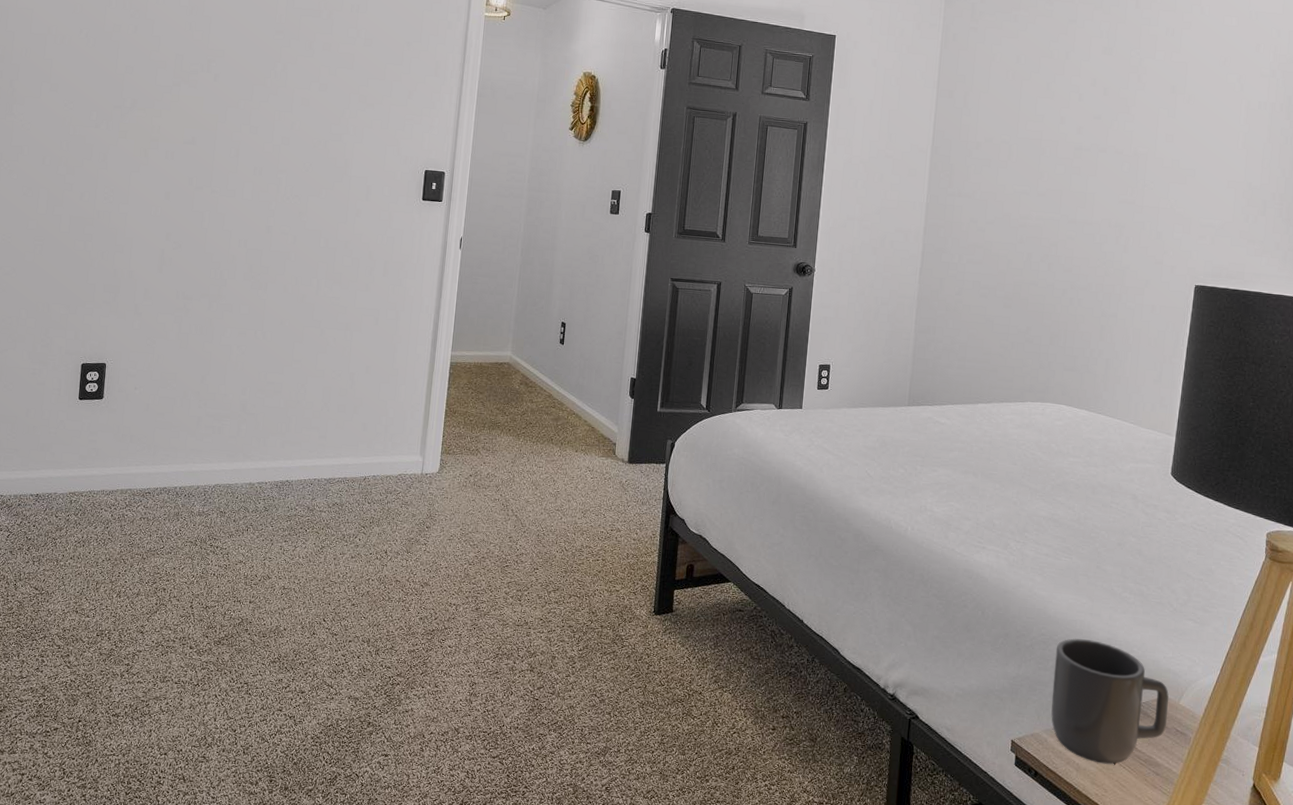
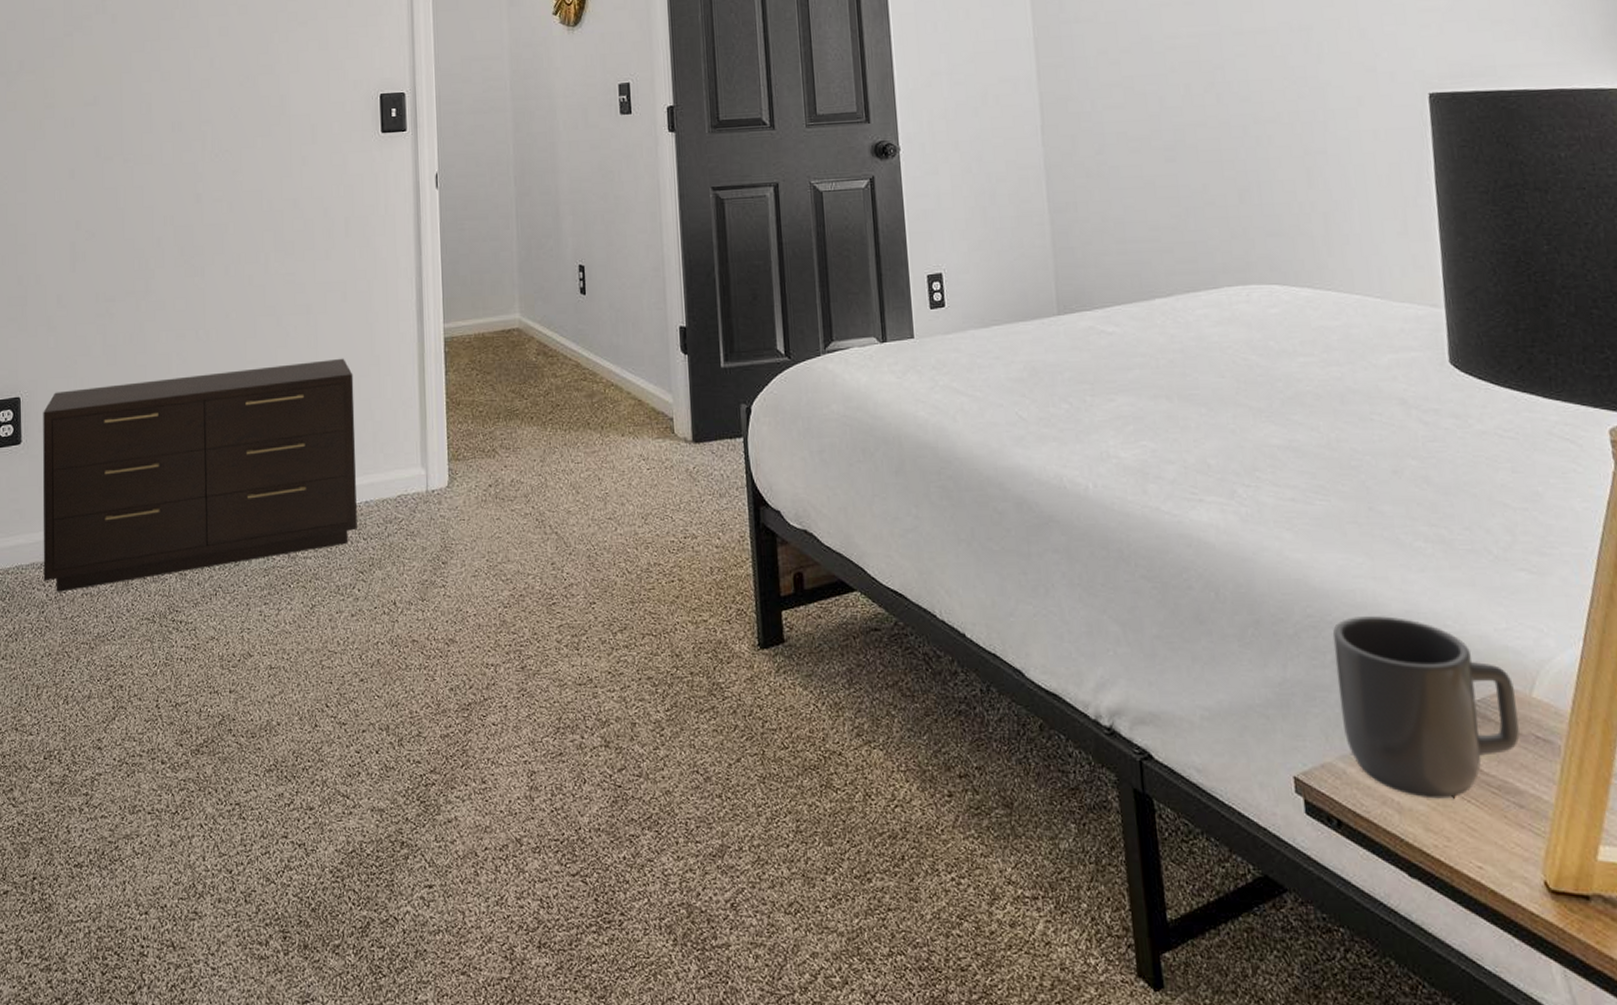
dresser: none [110,363,376,515] -> present [42,358,357,592]

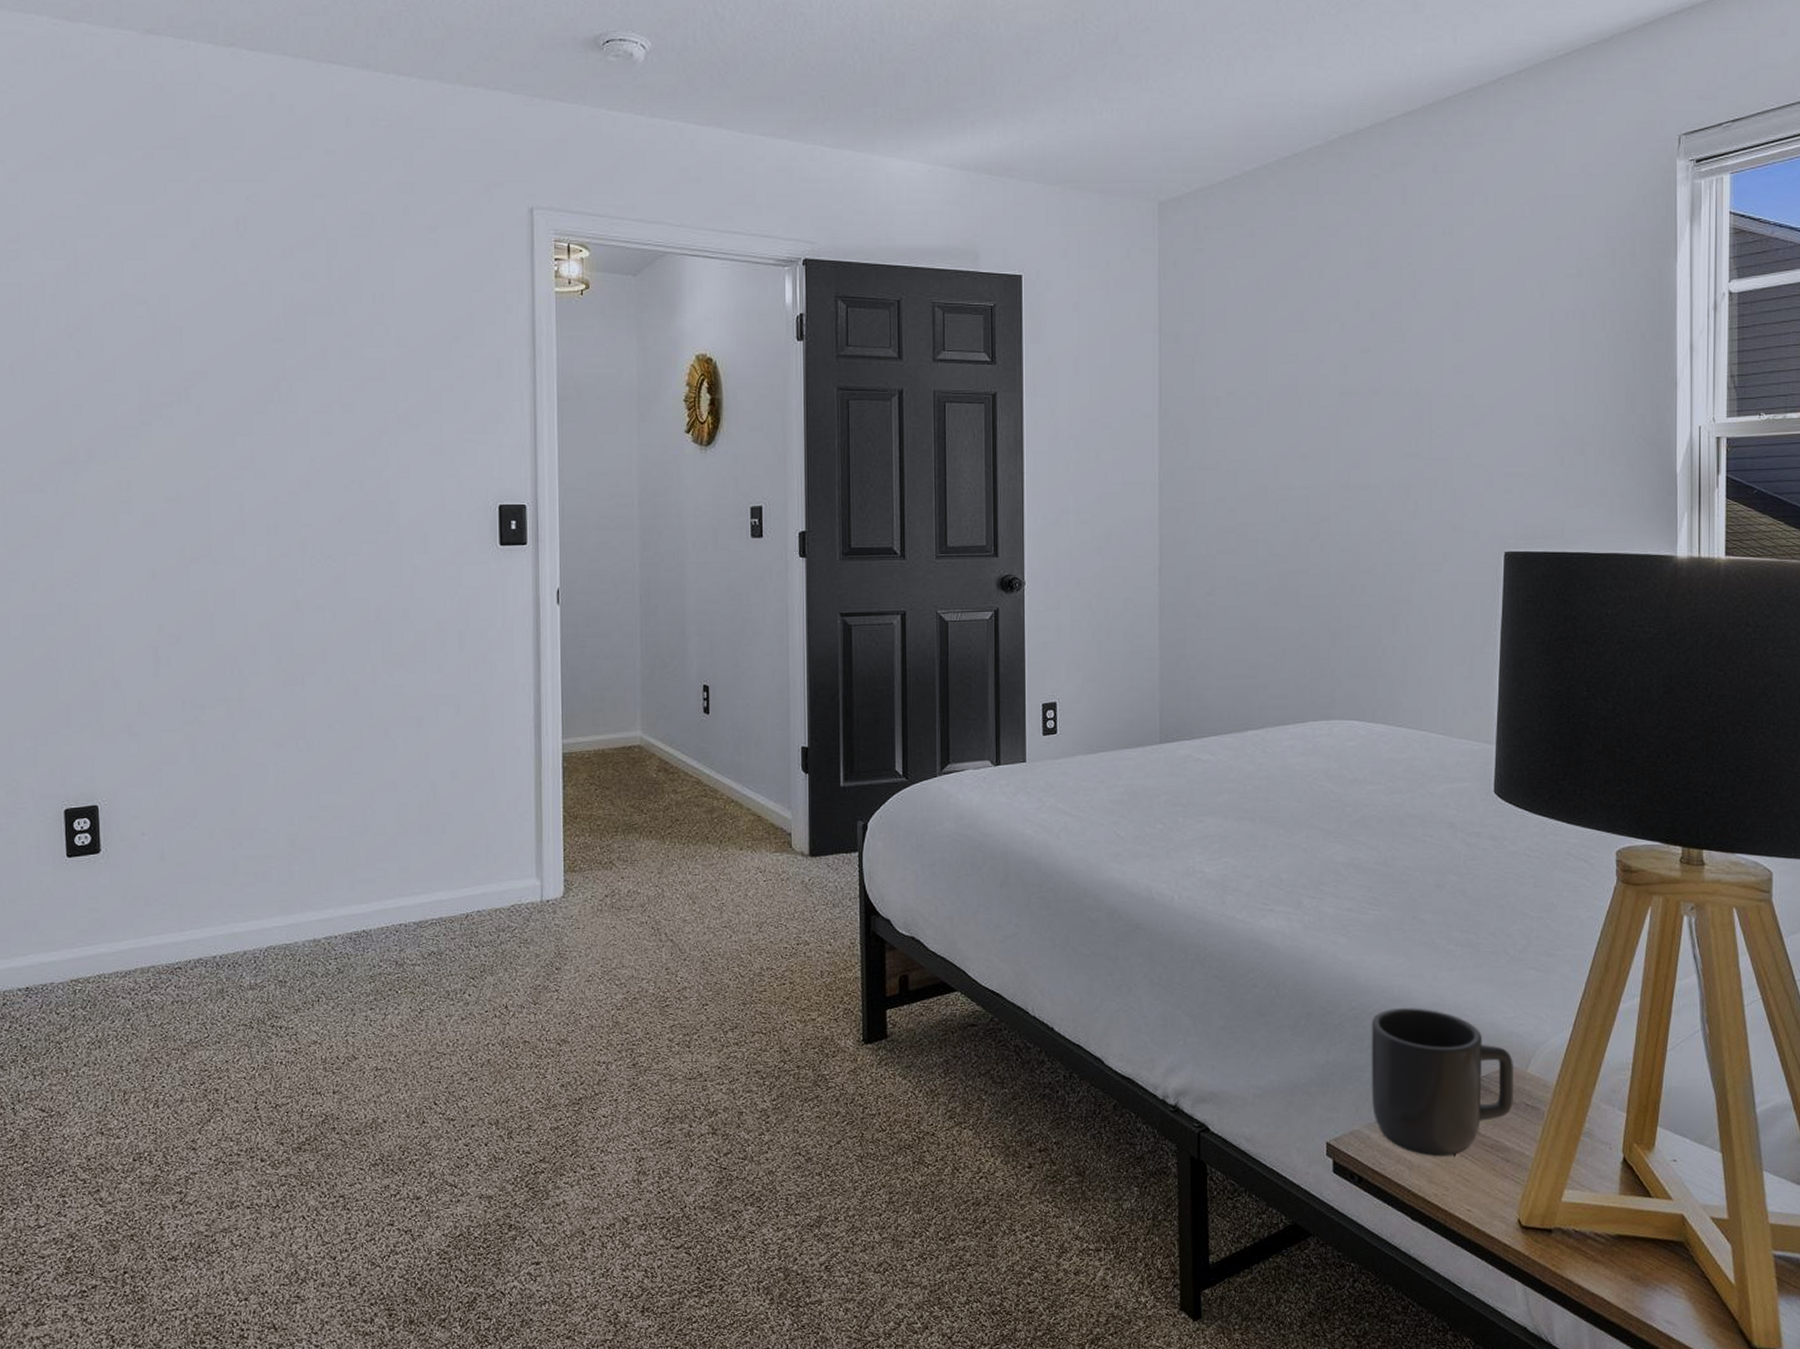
dresser: present [42,358,357,592] -> none [124,771,469,1000]

